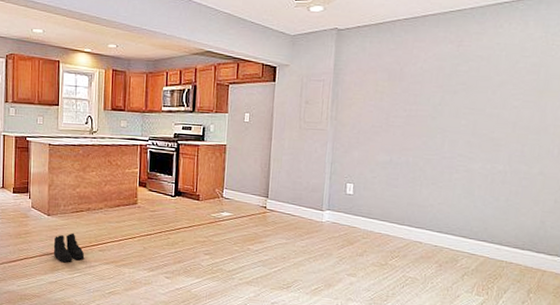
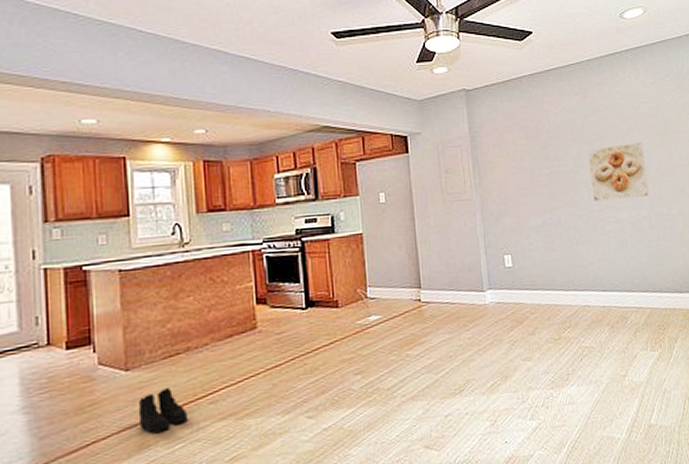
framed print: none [446,96,515,152] -> present [587,142,649,202]

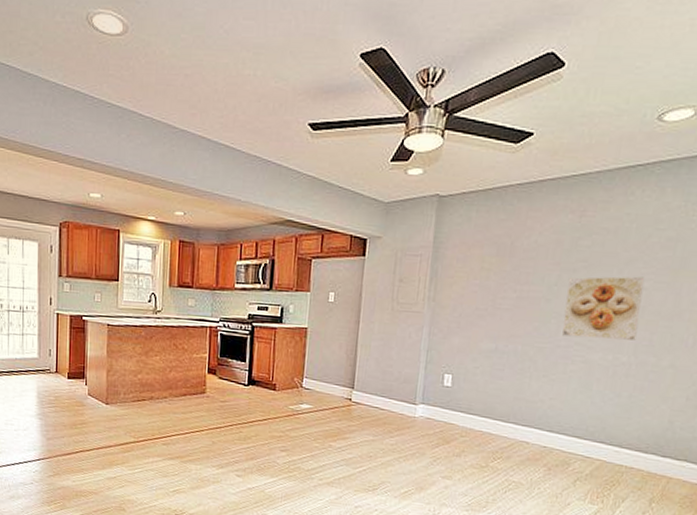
boots: present [138,387,189,433] -> none [112,424,147,456]

